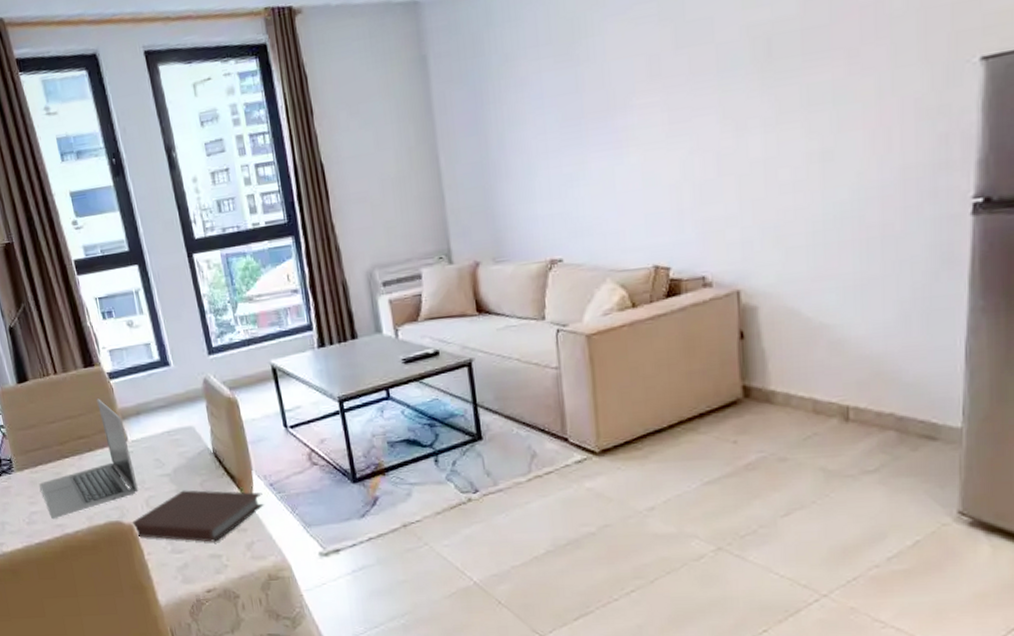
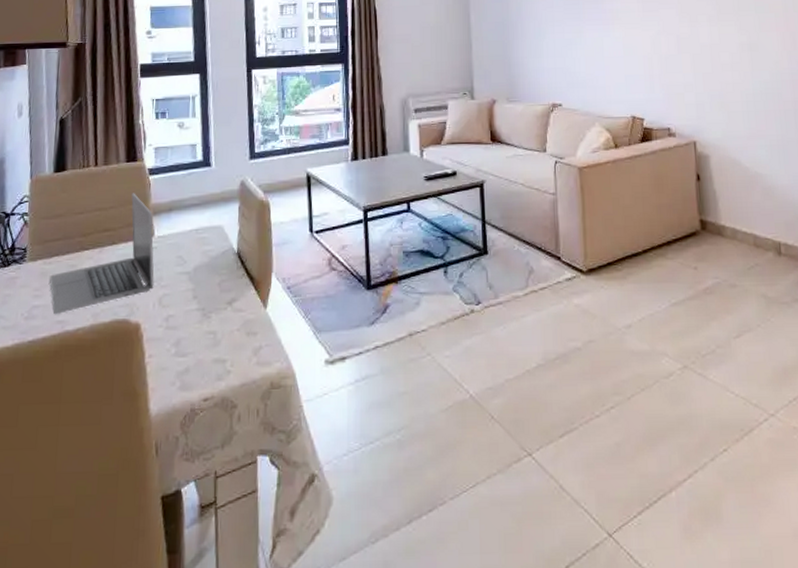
notebook: present [130,490,264,543] -> none [138,289,279,346]

